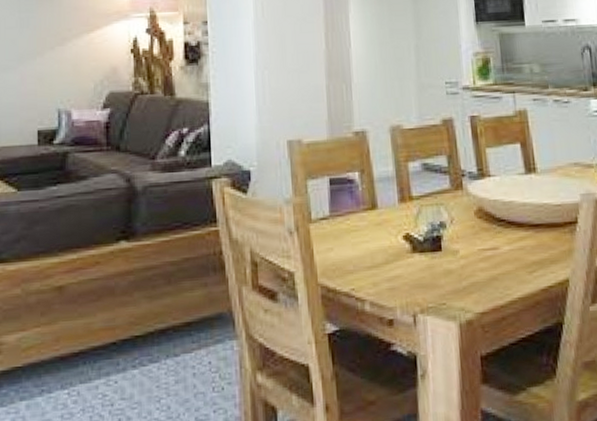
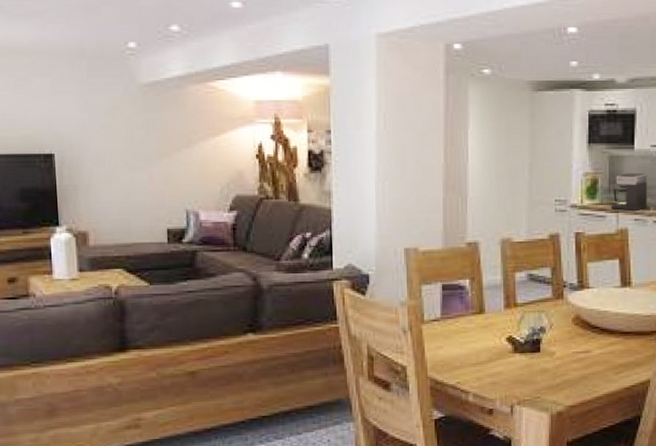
coffee maker: none [506,50,545,91] -> present [611,172,647,212]

